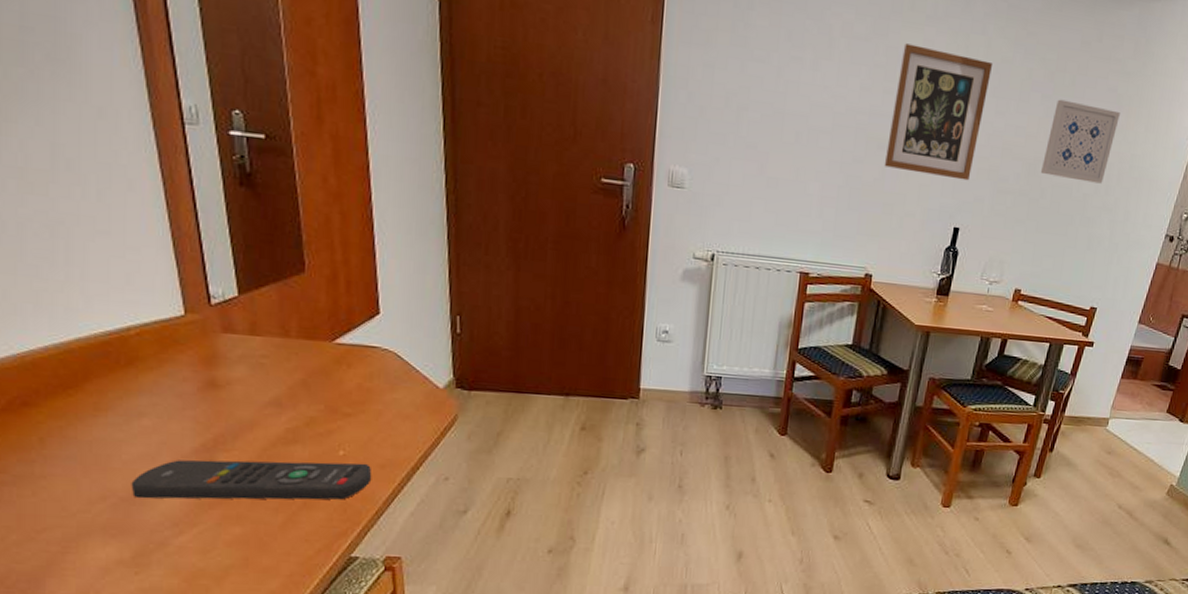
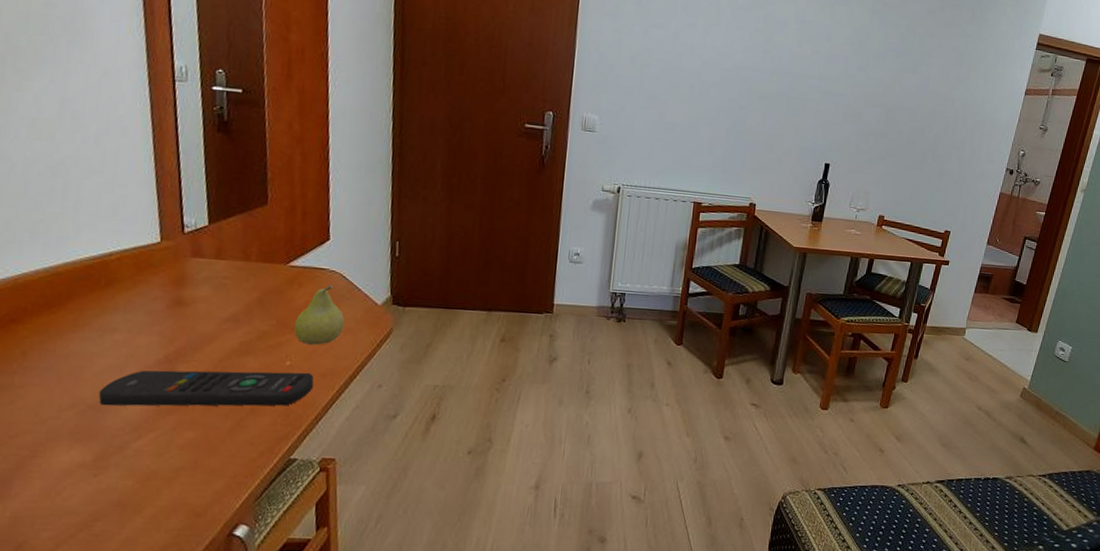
fruit: none [346,365,403,433] -> present [294,285,345,345]
wall art: present [884,43,992,181] -> none [764,13,854,124]
wall art: present [1040,99,1120,184] -> none [897,57,962,126]

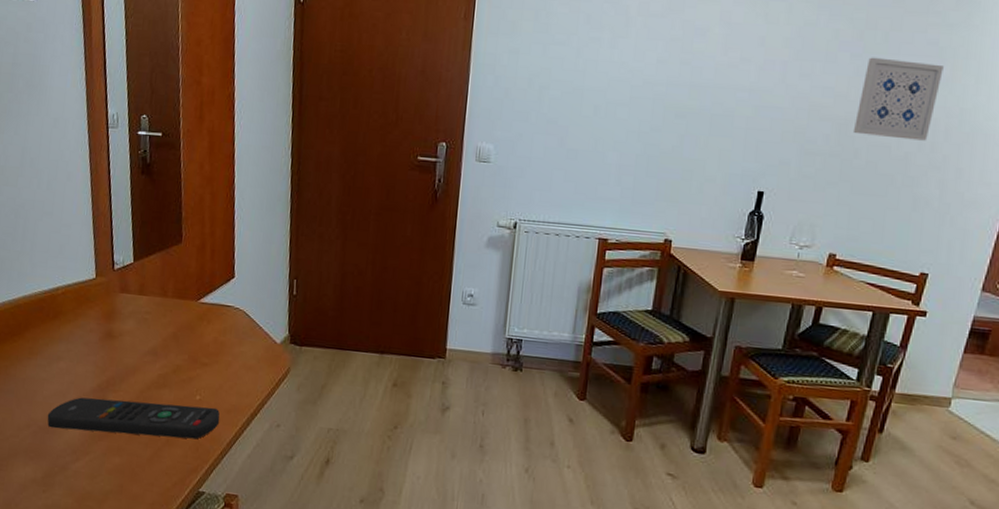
fruit: present [294,285,345,345] -> none [203,322,247,382]
wall art: none [897,57,962,126] -> present [852,57,944,141]

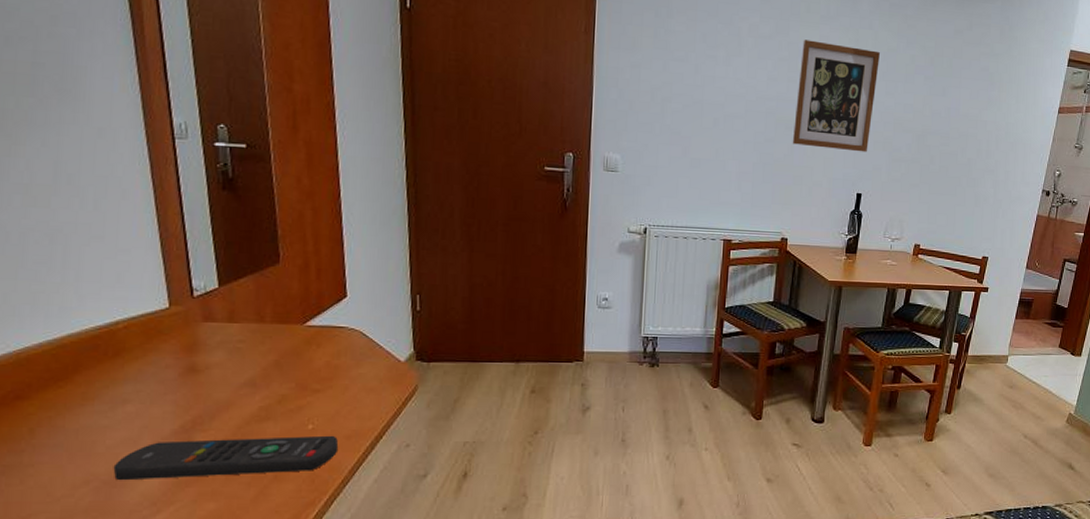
wall art: none [682,16,794,144] -> present [792,39,880,153]
wall art: present [852,57,944,141] -> none [928,79,993,149]

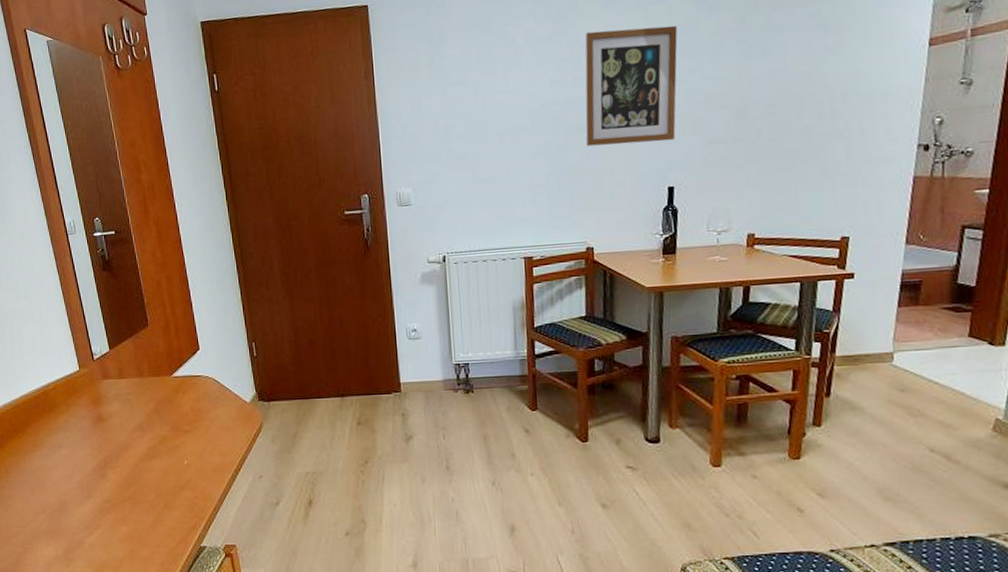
remote control: present [113,435,339,481] -> none [58,469,209,509]

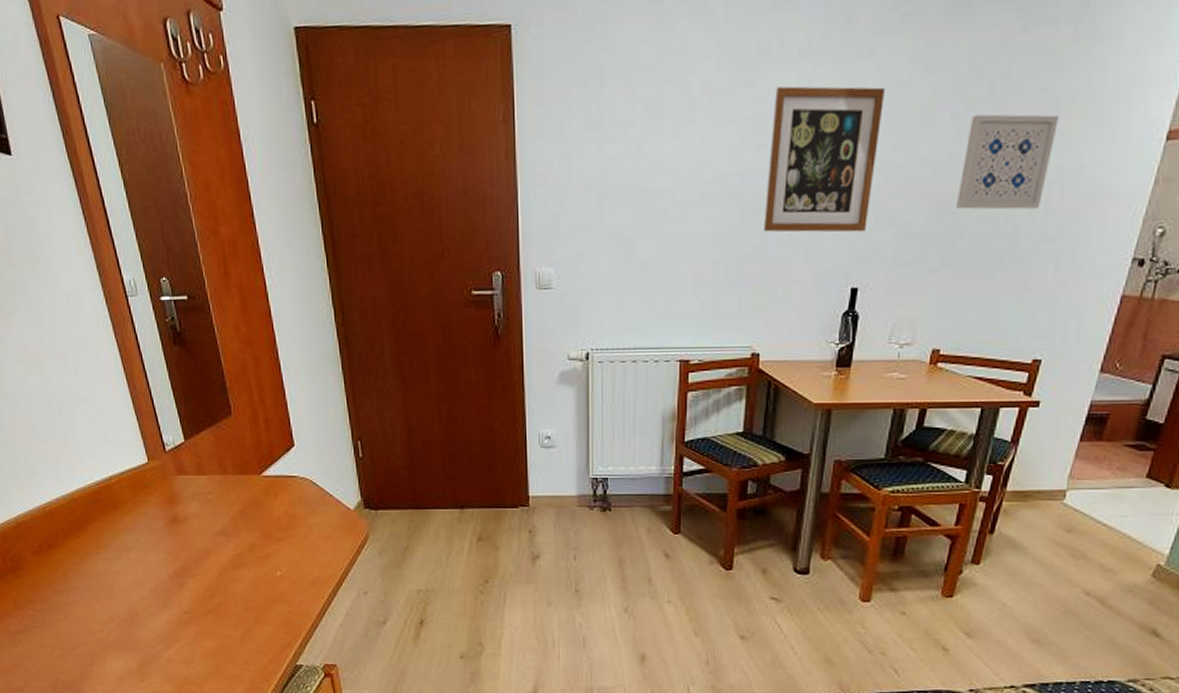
wall art: none [750,34,831,116] -> present [955,114,1059,210]

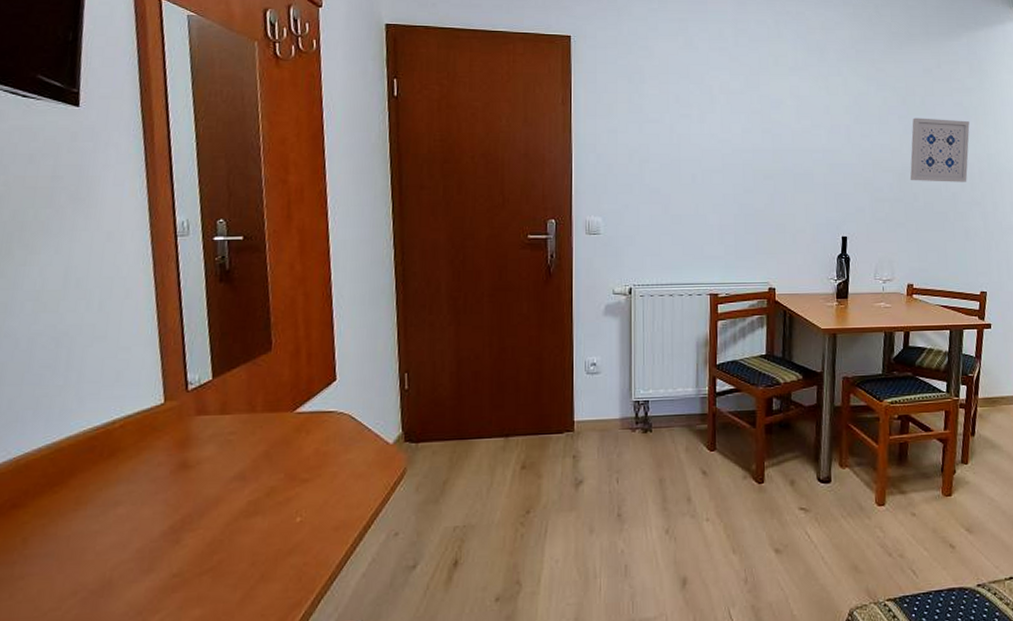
wall art: present [763,86,884,233] -> none [771,91,852,195]

